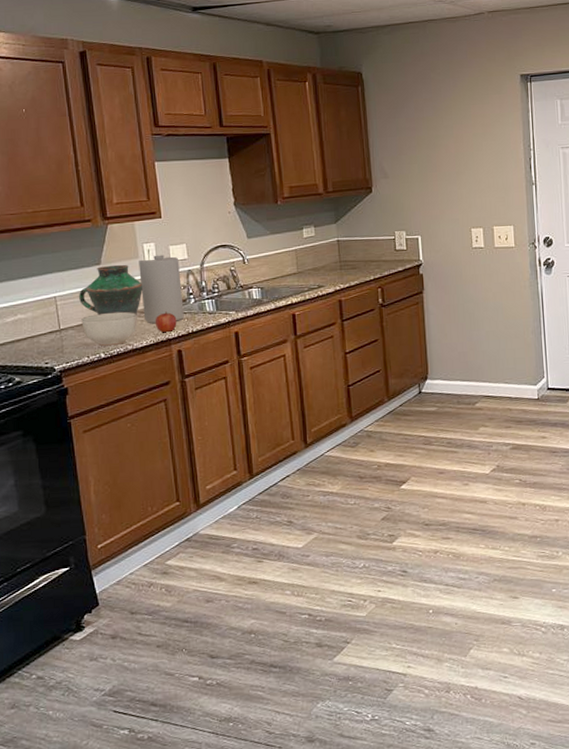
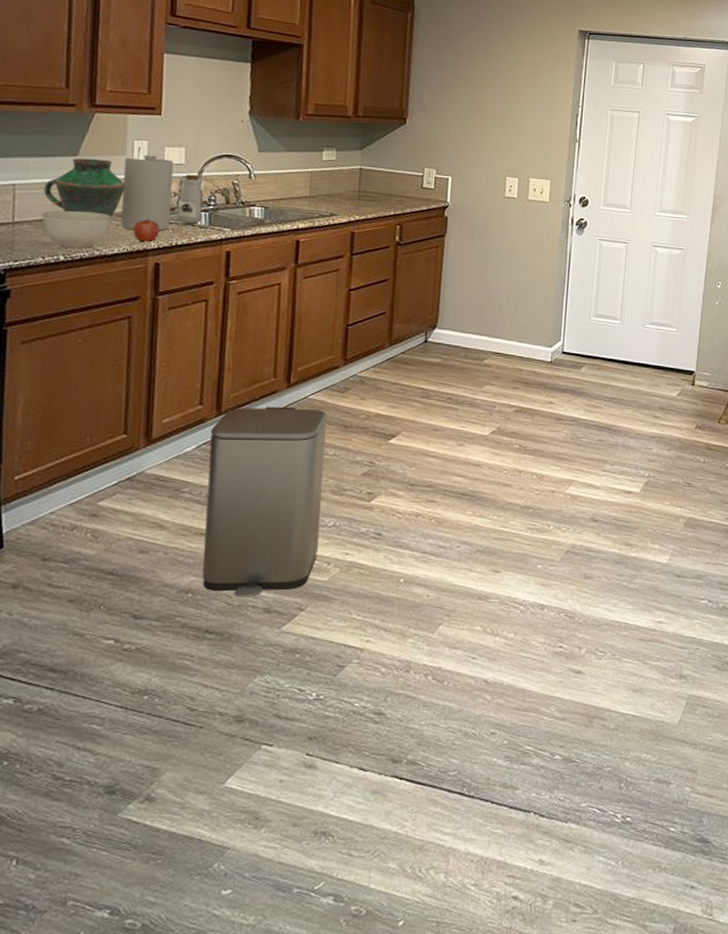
bottle: none [187,267,210,312] -> present [176,174,203,224]
pedal bin: none [247,464,354,635] -> present [202,406,327,598]

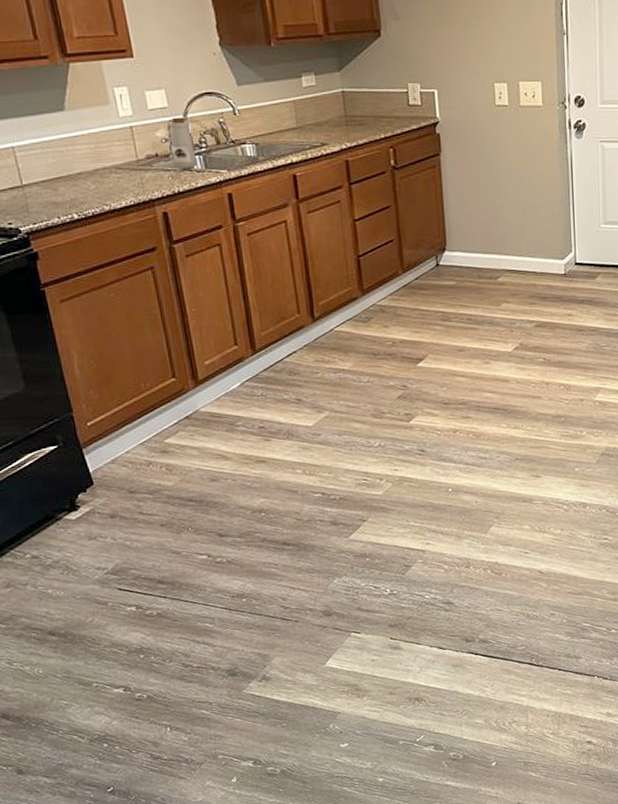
bowl: present [41,210,114,249] -> none [45,166,114,206]
vase: present [44,158,126,217] -> none [41,111,118,170]
paper towel holder: present [120,154,174,231] -> none [110,101,168,181]
fruit: present [132,218,160,243] -> none [134,167,161,193]
pedal bin: present [202,406,327,598] -> none [250,339,369,514]

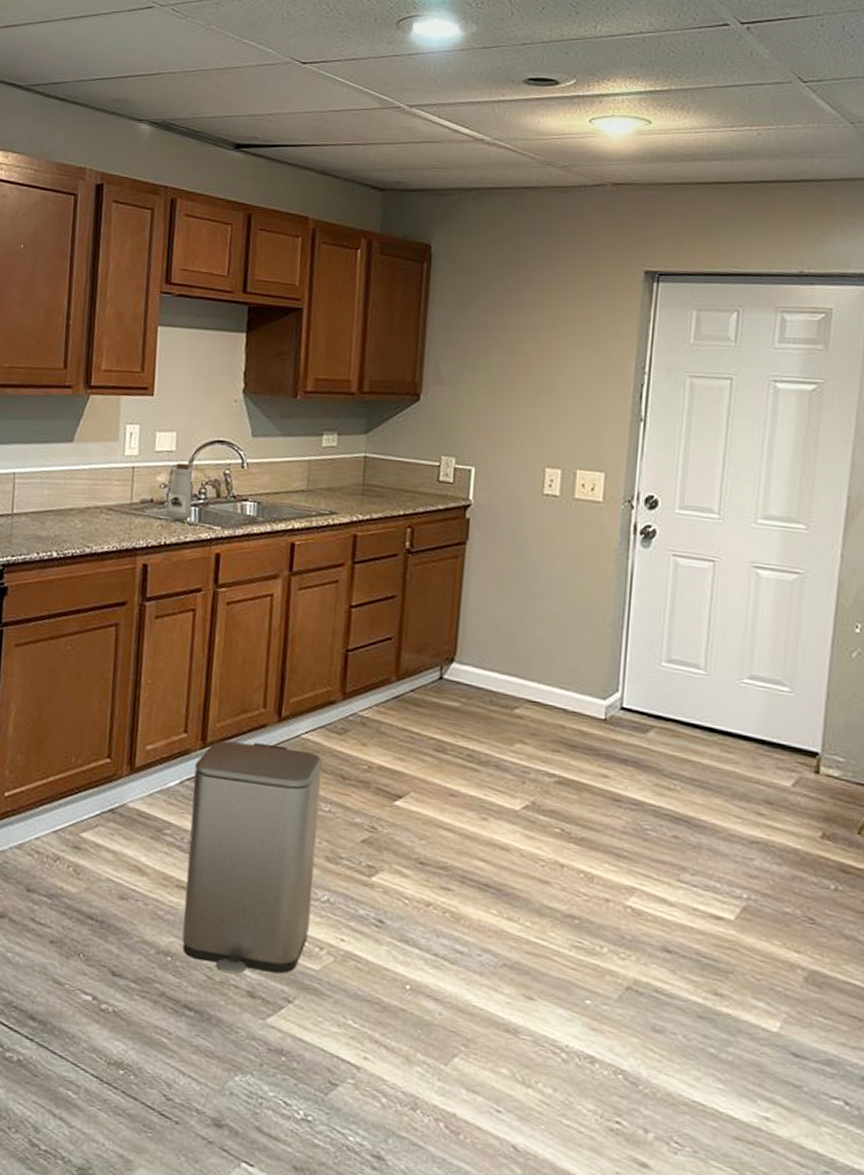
pedal bin: none [250,339,369,514] -> present [182,740,322,975]

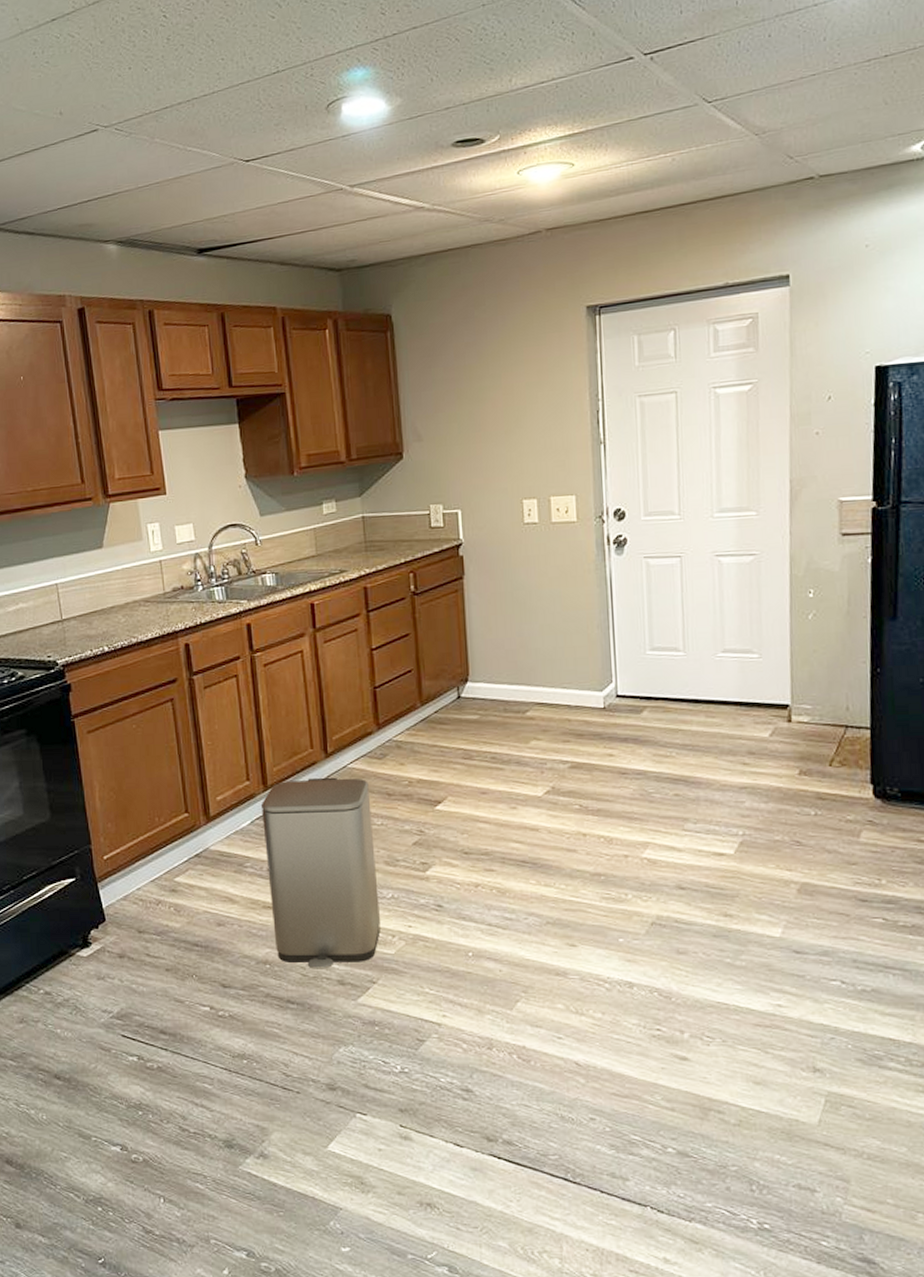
bottle: present [165,462,194,521] -> none [194,549,219,601]

